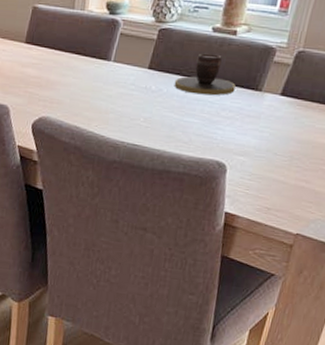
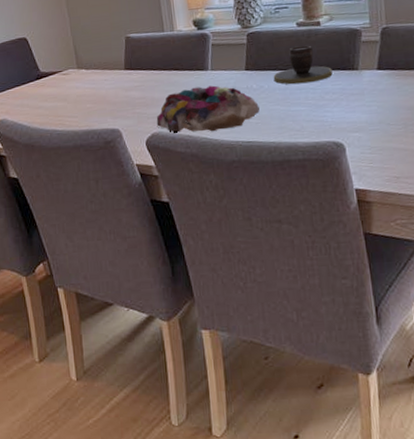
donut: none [46,76,153,128] -> present [156,85,260,133]

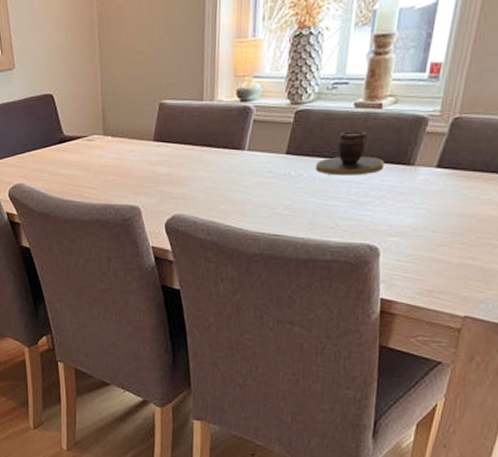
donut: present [156,85,260,133] -> none [179,168,294,220]

